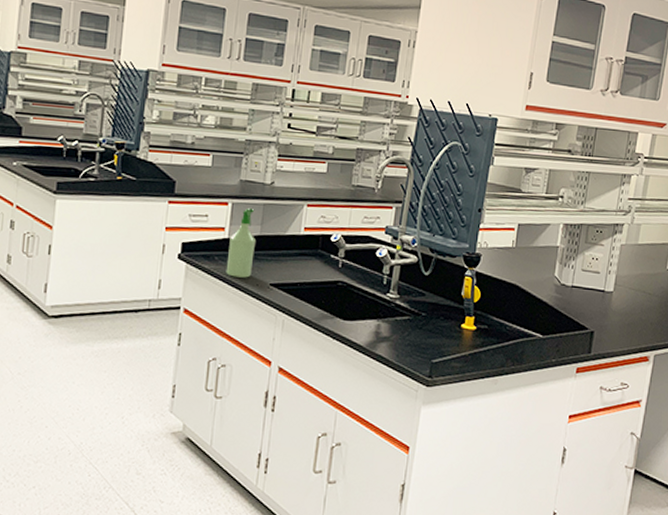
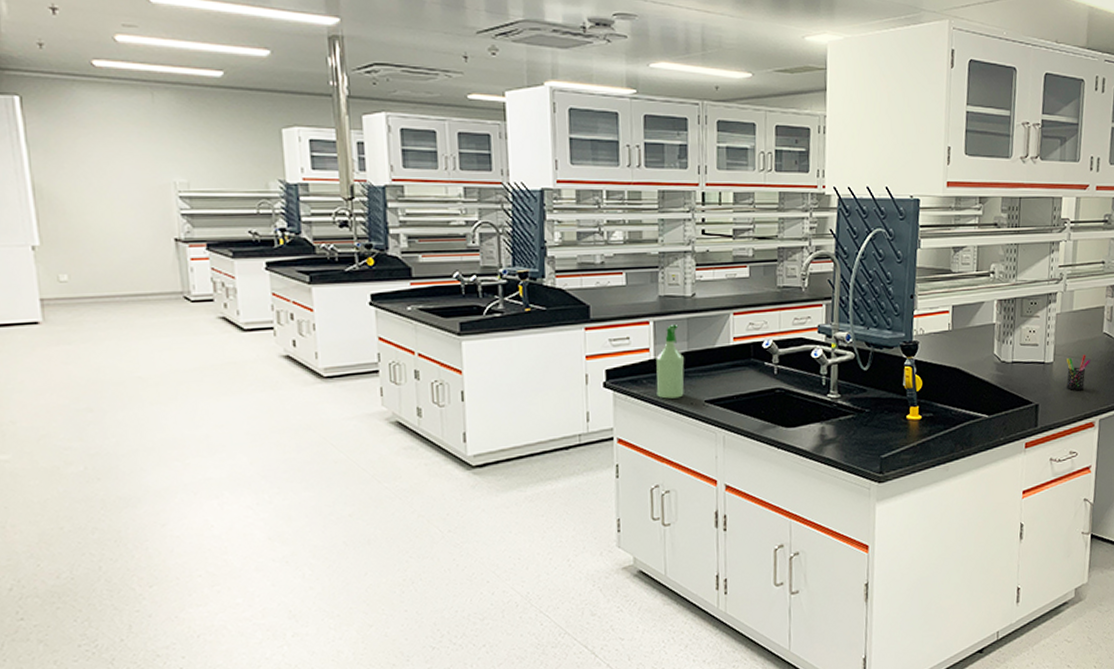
pen holder: none [623,288,652,324] -> present [1066,354,1091,391]

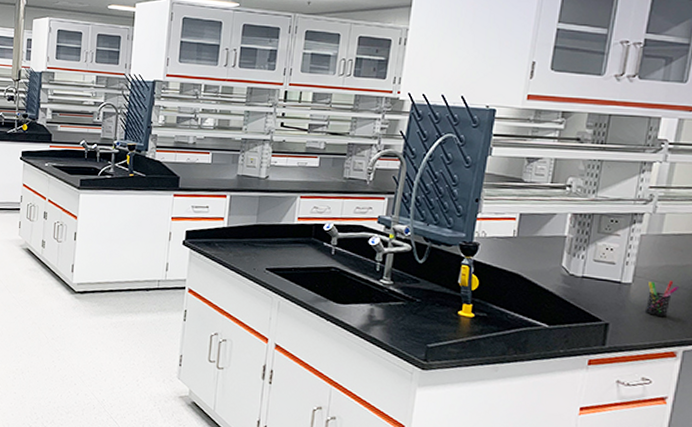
spray bottle: present [656,323,685,399] -> none [225,199,253,263]

